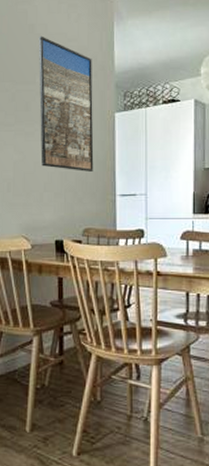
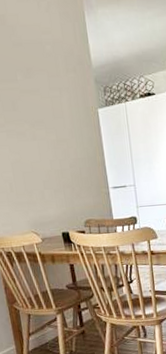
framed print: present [38,36,94,171] -> none [11,28,86,168]

